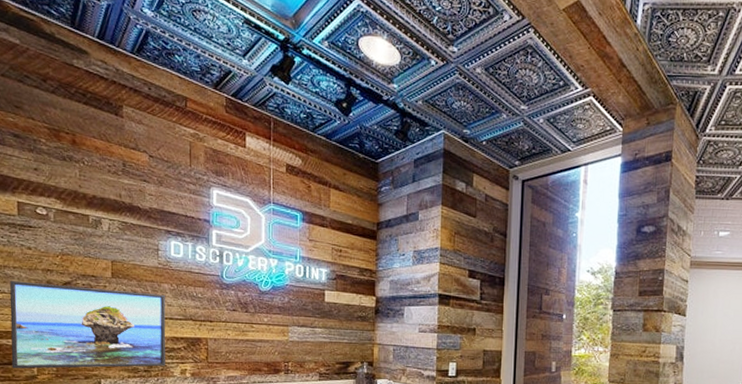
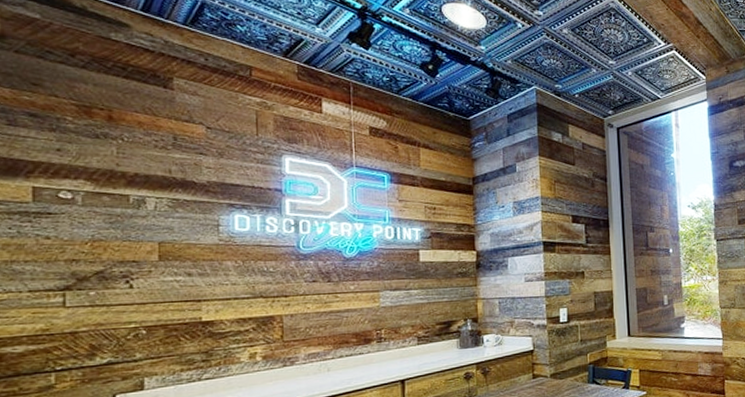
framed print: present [10,281,166,369] -> none [18,273,230,381]

